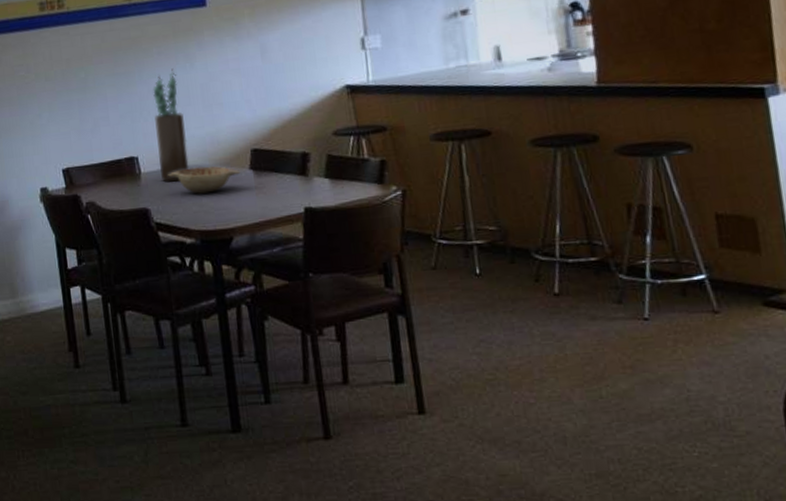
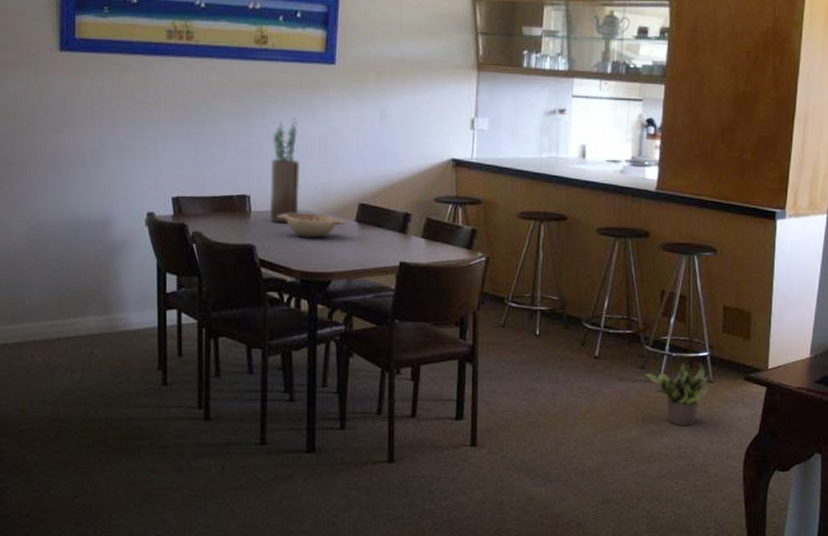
potted plant: none [624,290,717,372] -> present [645,363,711,426]

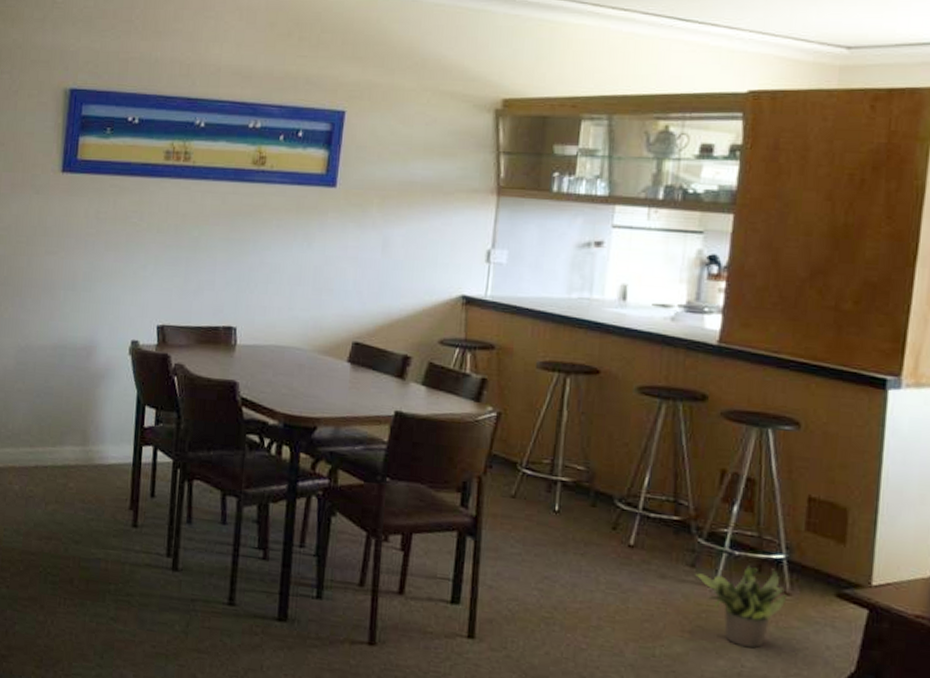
vase: present [271,117,300,225] -> none [256,244,293,361]
decorative bowl: present [277,213,347,238] -> none [263,348,338,378]

